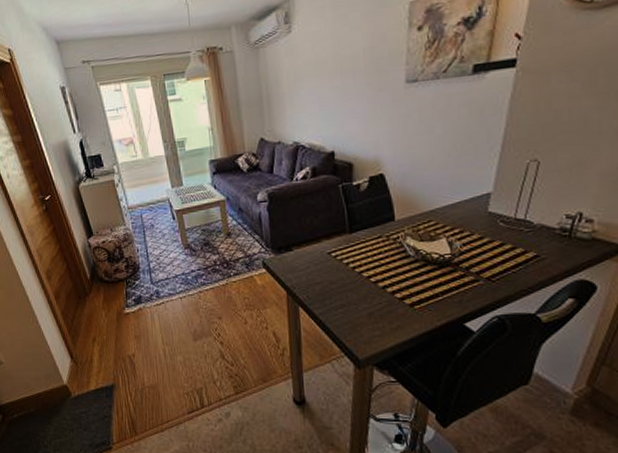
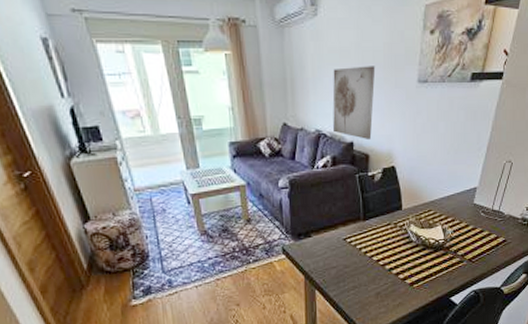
wall art: none [309,72,356,149] -> present [332,66,376,141]

